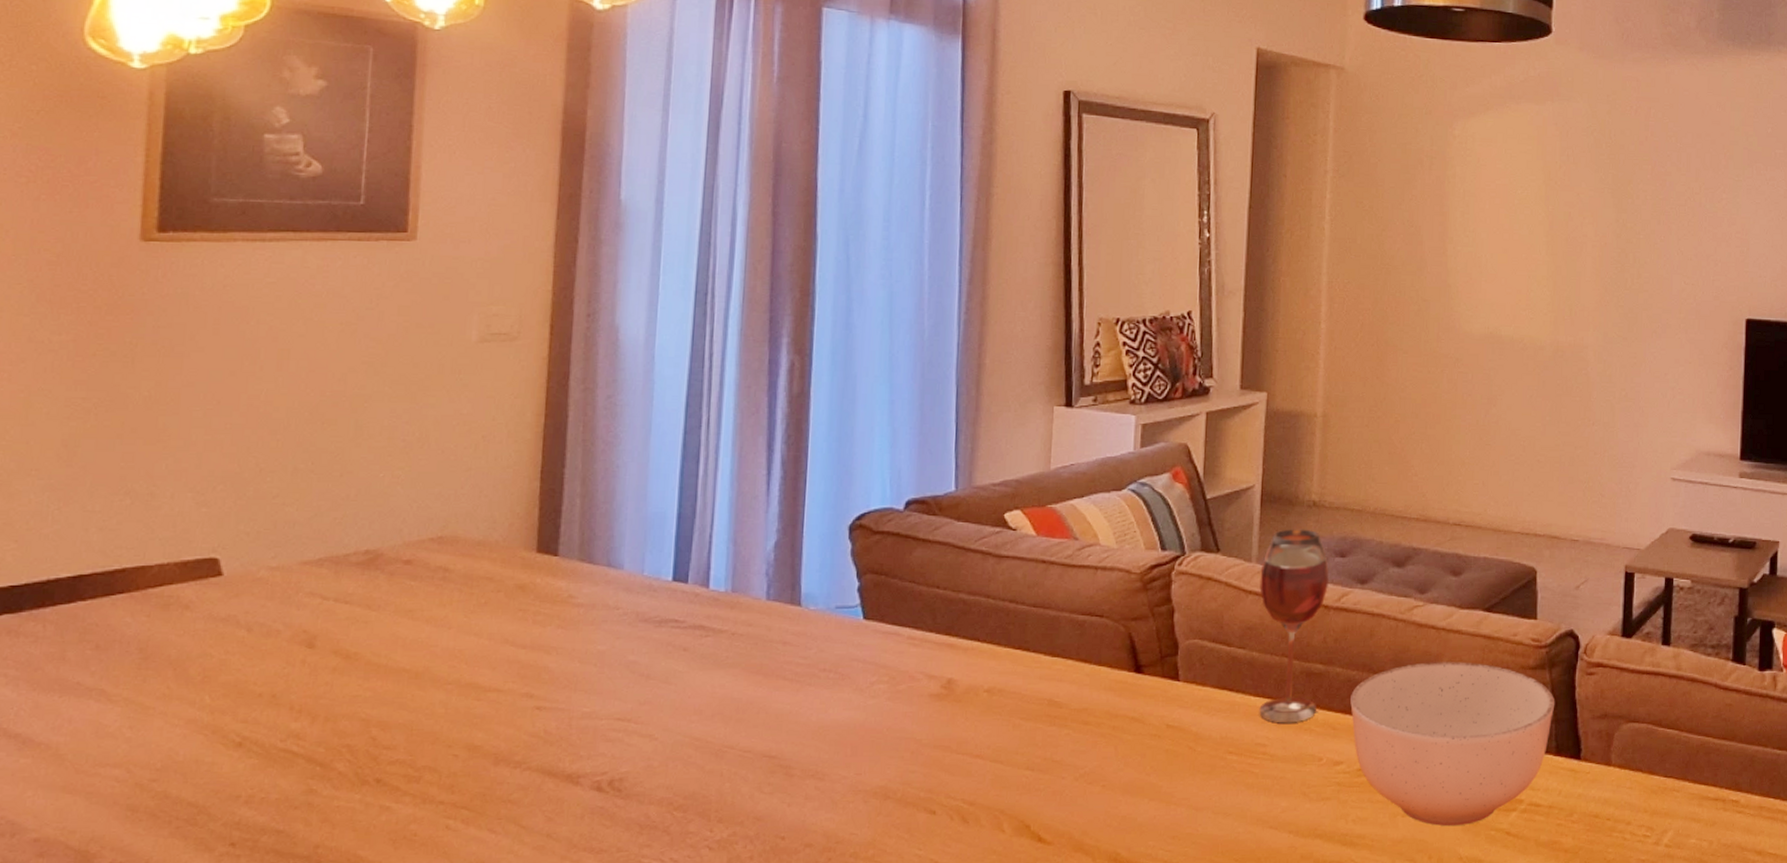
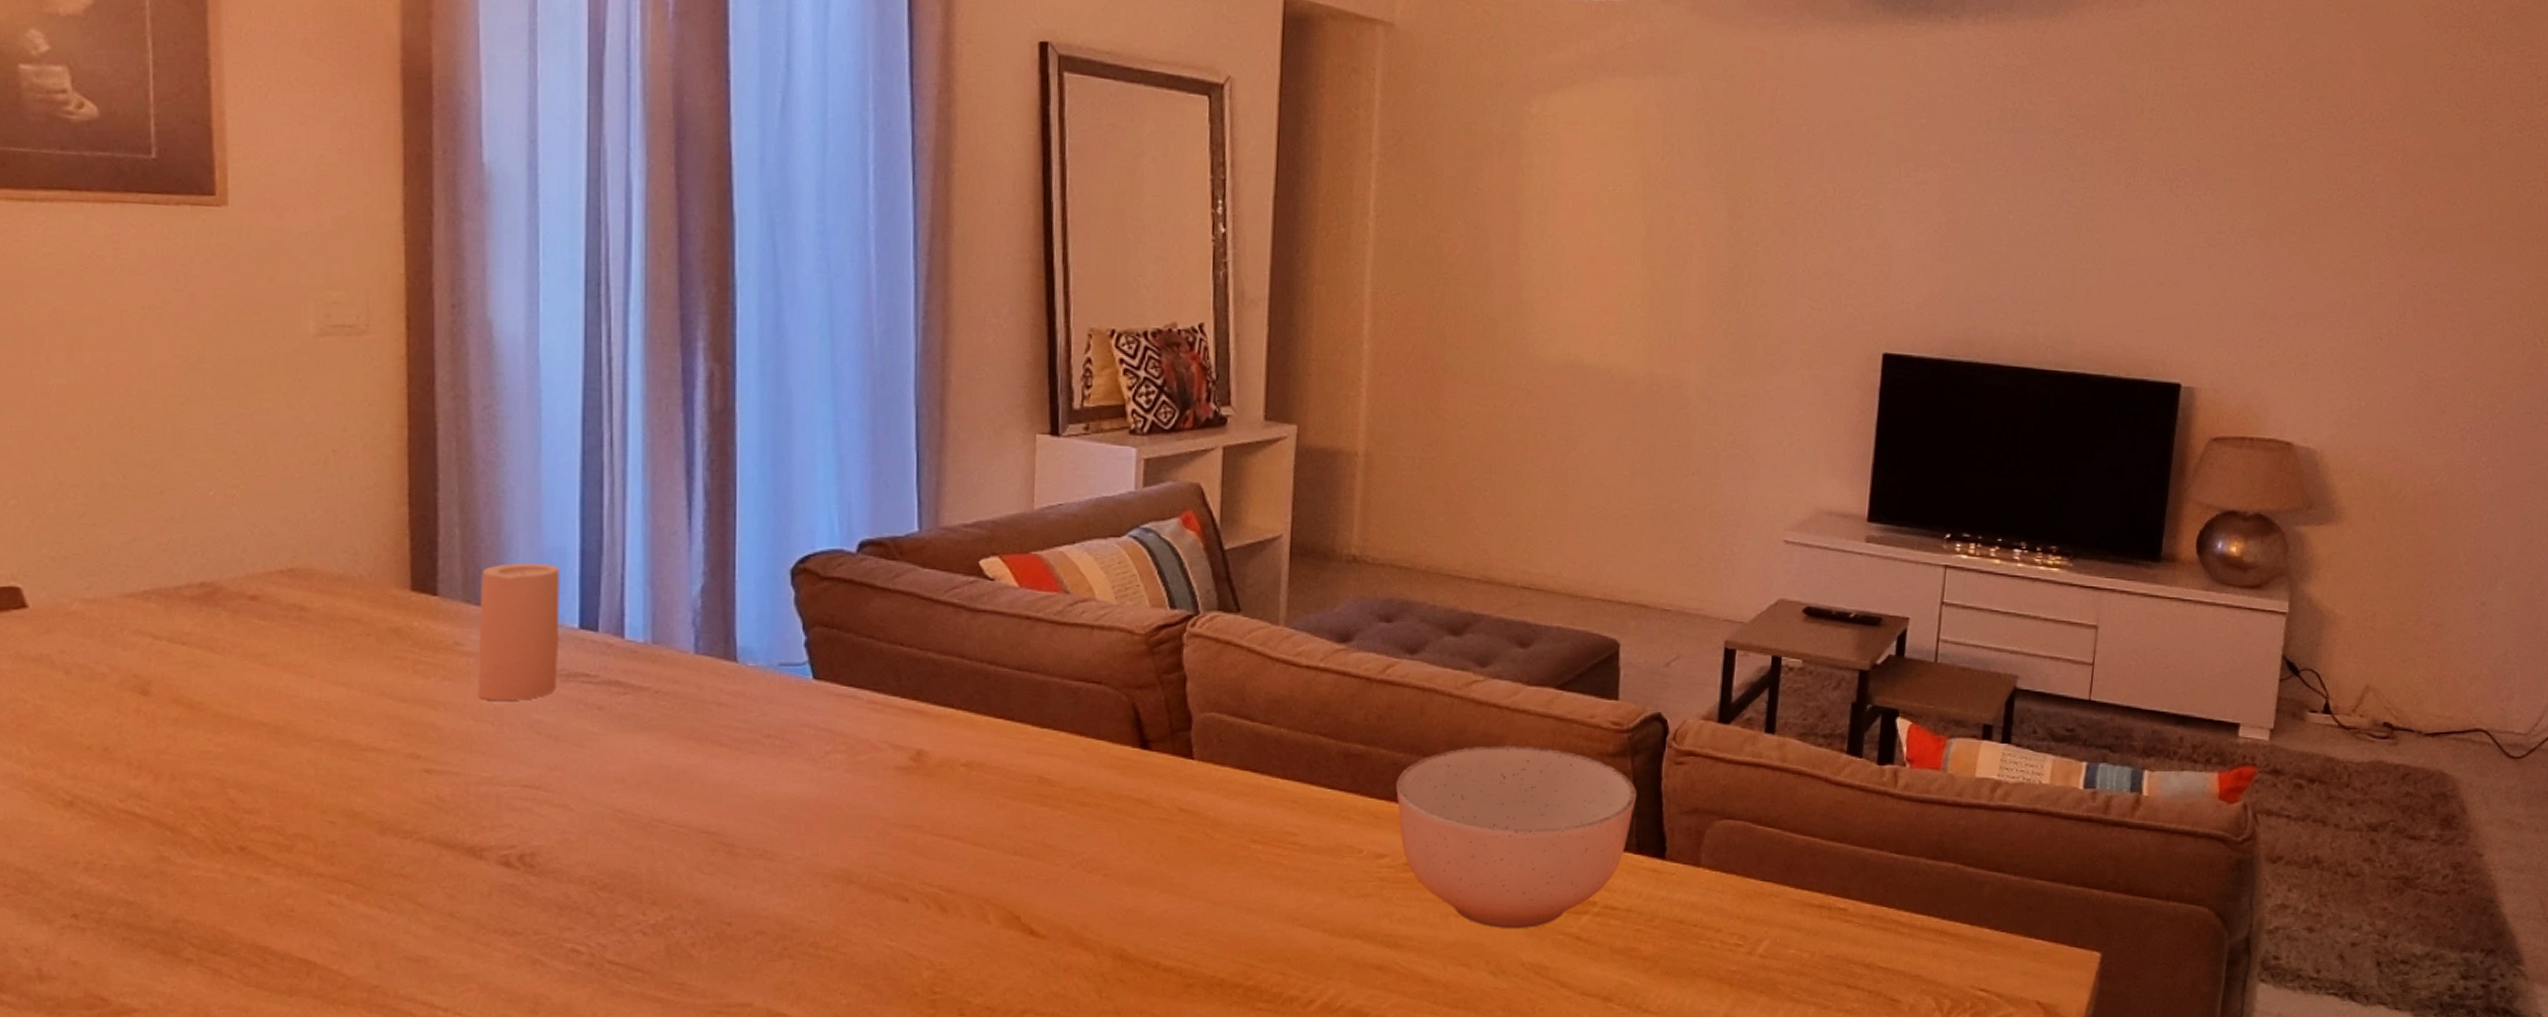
candle: none [585,527,660,646] -> present [478,563,560,702]
wineglass: present [1259,529,1329,723] -> none [1288,587,1372,810]

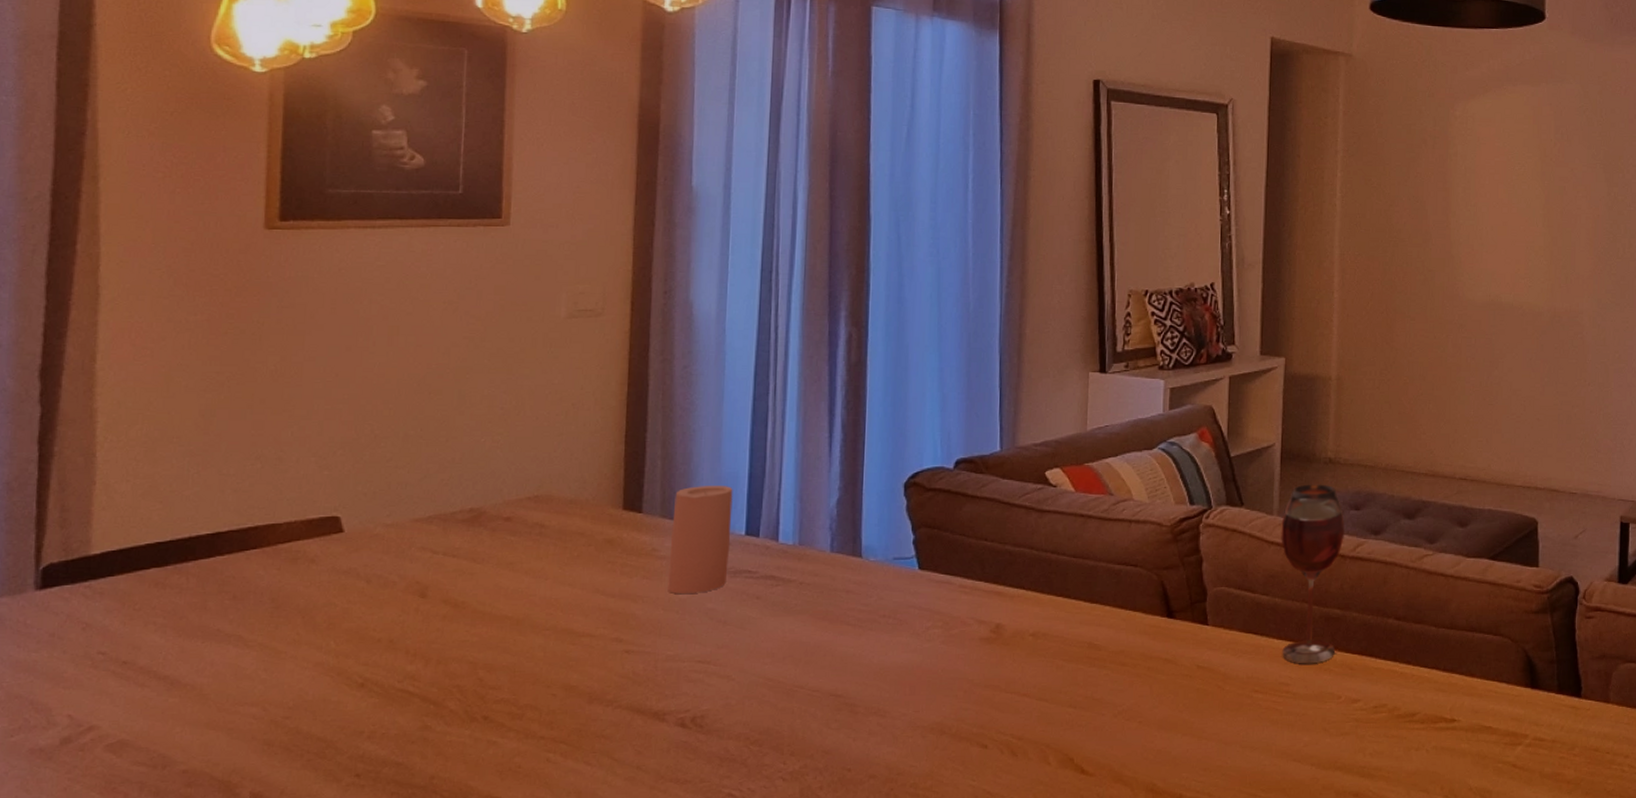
wineglass: none [1288,587,1372,810] -> present [1281,484,1345,664]
bowl: present [1396,745,1638,929] -> none [1366,606,1557,759]

